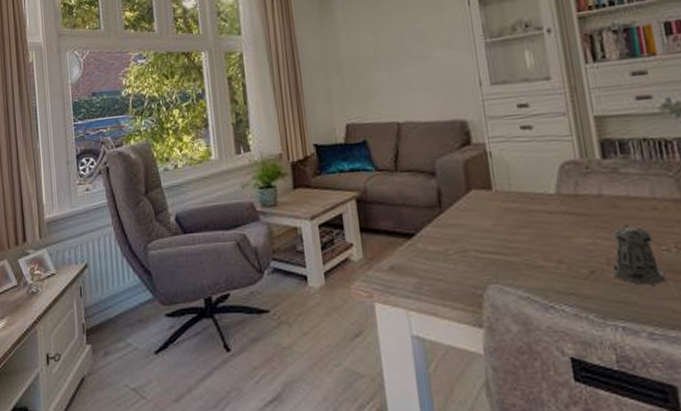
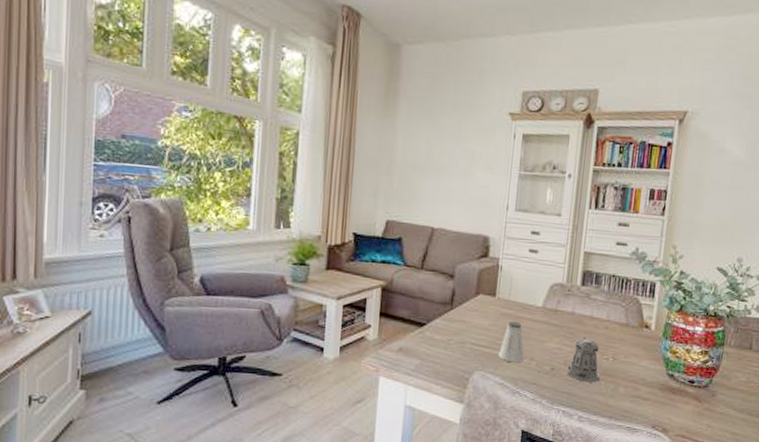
saltshaker: none [513,216,549,270] -> present [499,321,525,363]

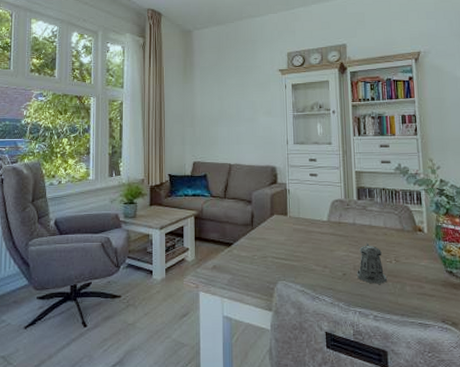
saltshaker: present [499,321,525,363] -> none [296,235,319,271]

